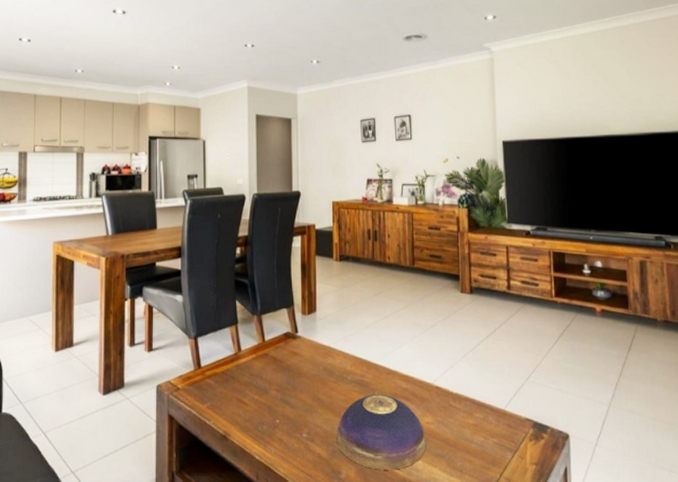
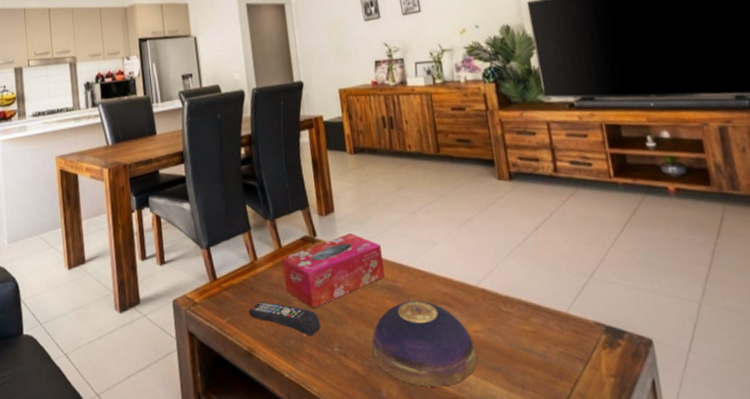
remote control: none [227,390,293,423] -> present [248,301,321,336]
tissue box: none [263,331,355,398] -> present [281,232,385,309]

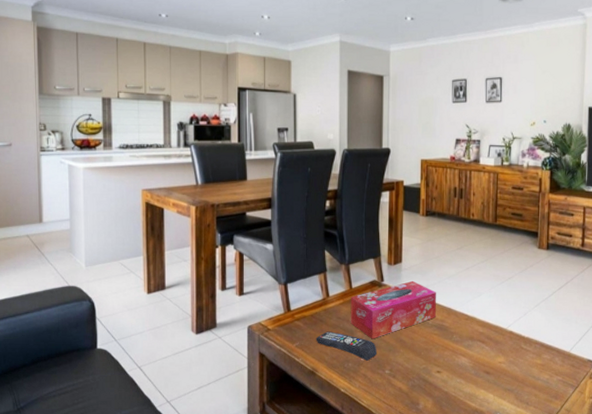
decorative bowl: present [371,300,478,387] -> none [416,337,498,402]

